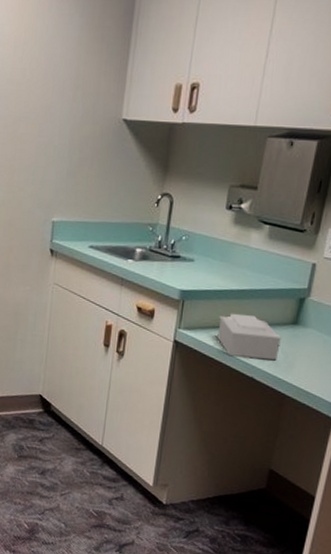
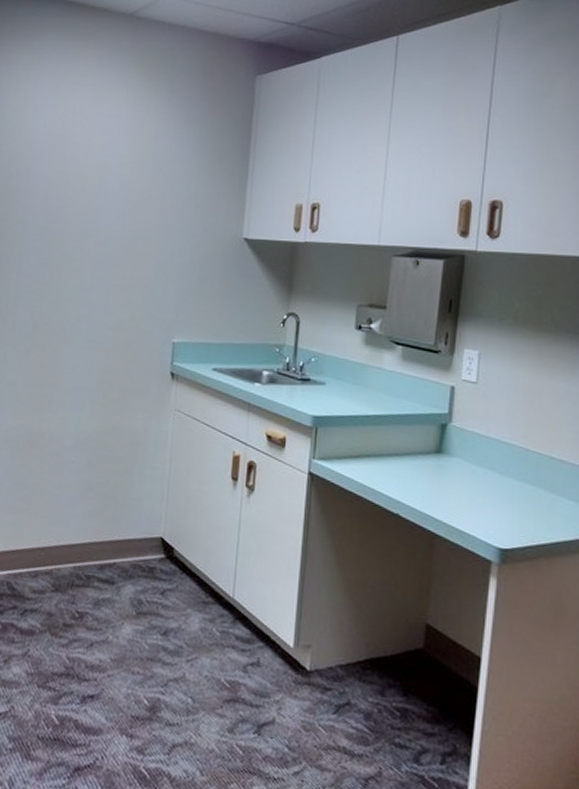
tissue box: present [217,313,281,361] -> none [355,441,425,495]

